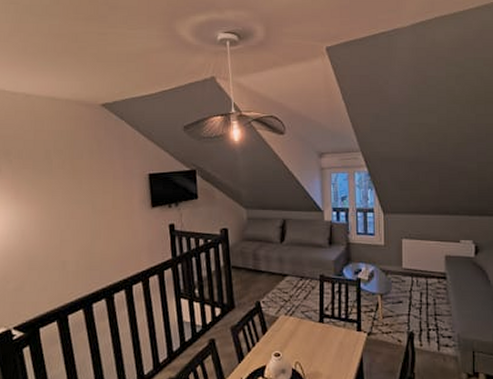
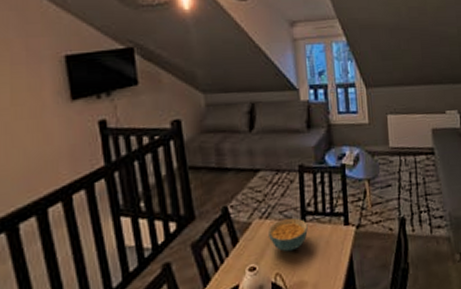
cereal bowl: none [292,317,325,346] -> present [269,218,308,252]

